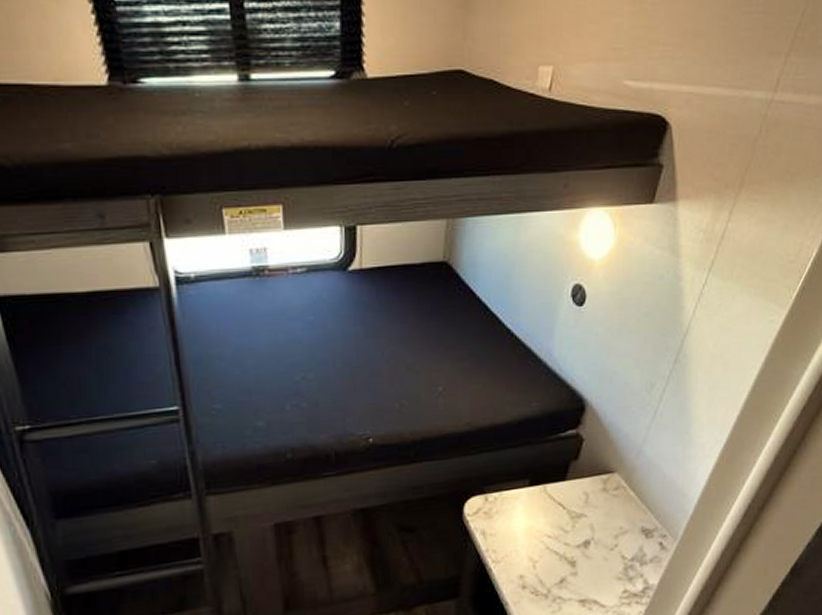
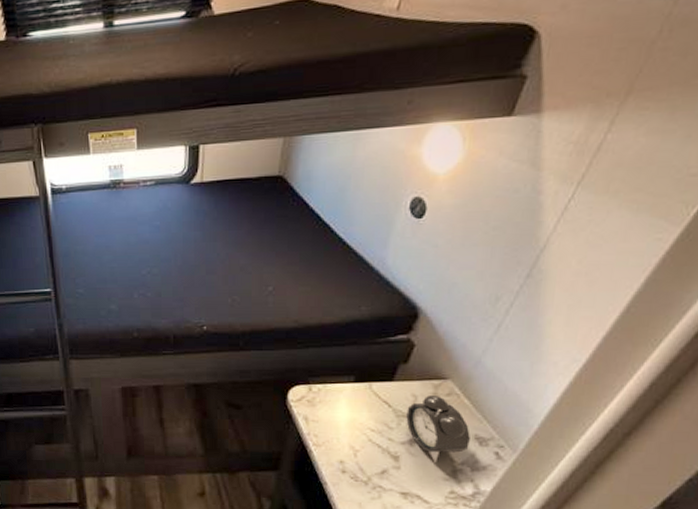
alarm clock: none [580,490,637,563] -> present [406,394,470,464]

